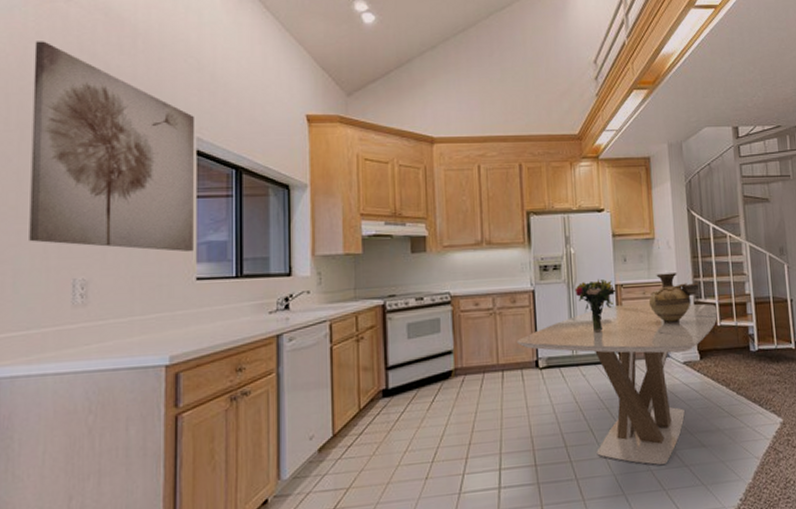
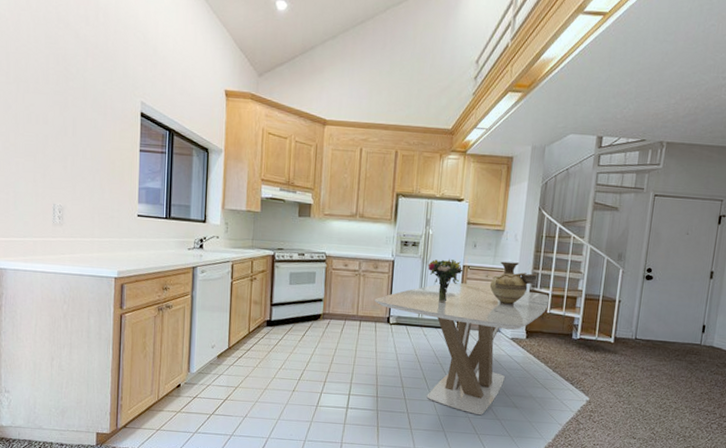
wall art: present [29,41,194,252] -> none [24,9,140,193]

